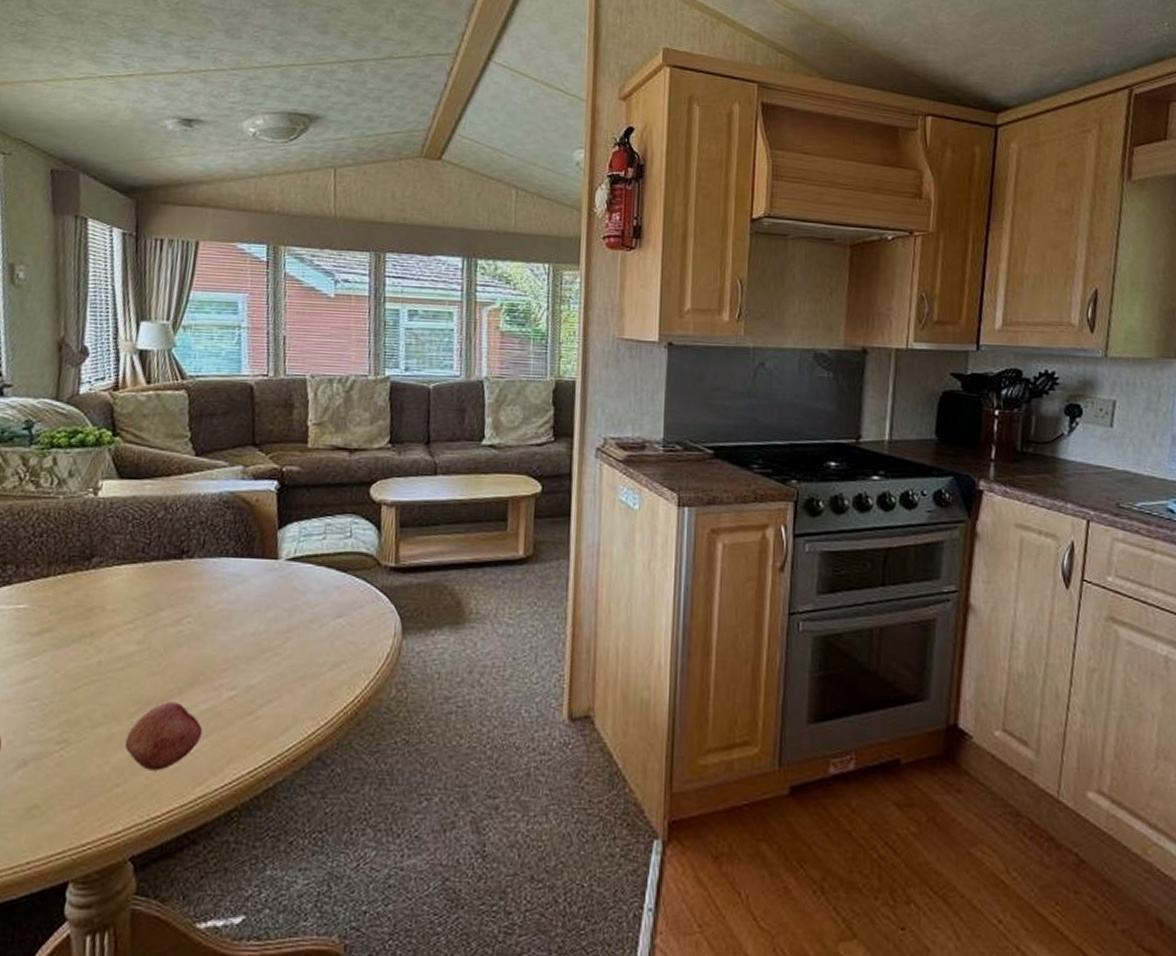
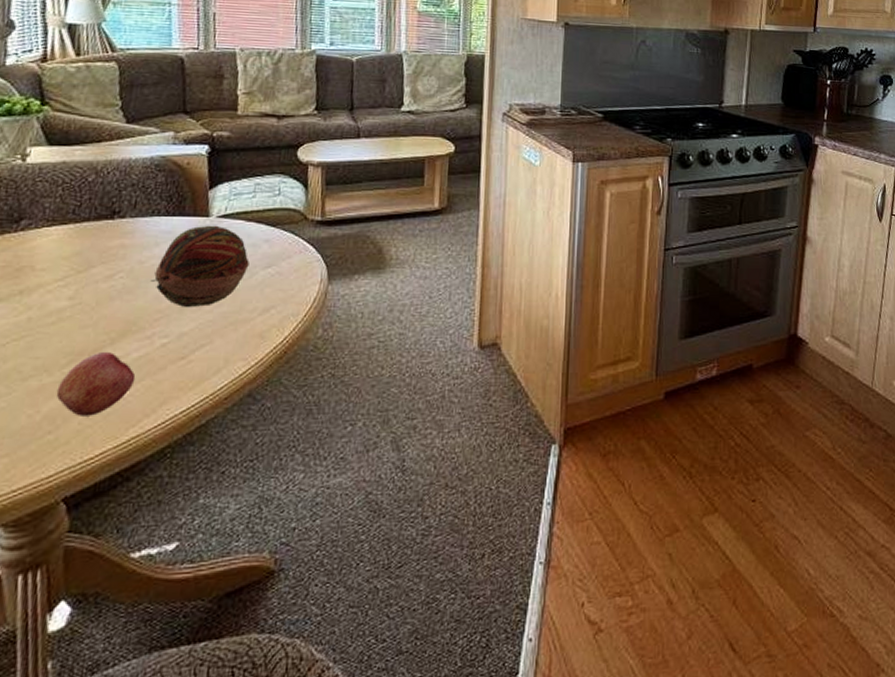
decorative ball: none [218,568,319,658] -> present [150,225,250,307]

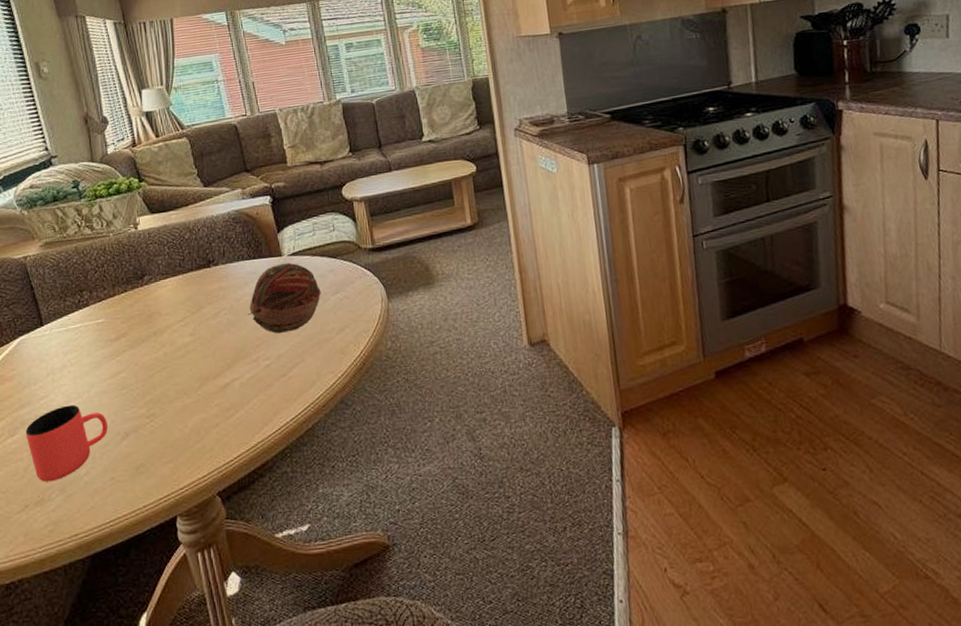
fruit: present [56,351,136,416] -> none [196,374,252,428]

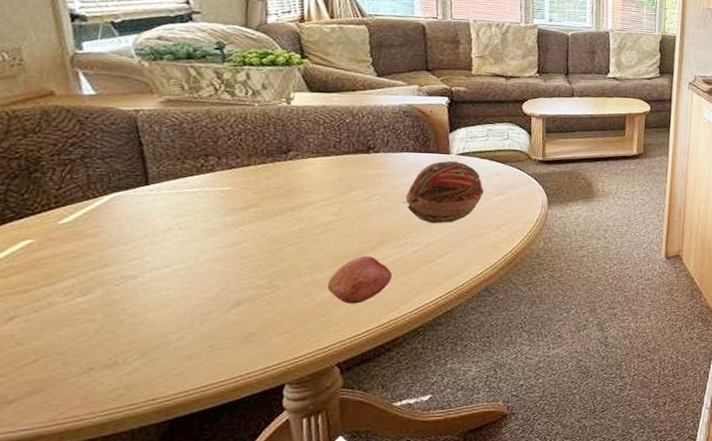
cup: present [25,404,109,482] -> none [103,269,217,345]
fruit: none [196,374,252,428] -> present [327,255,393,304]

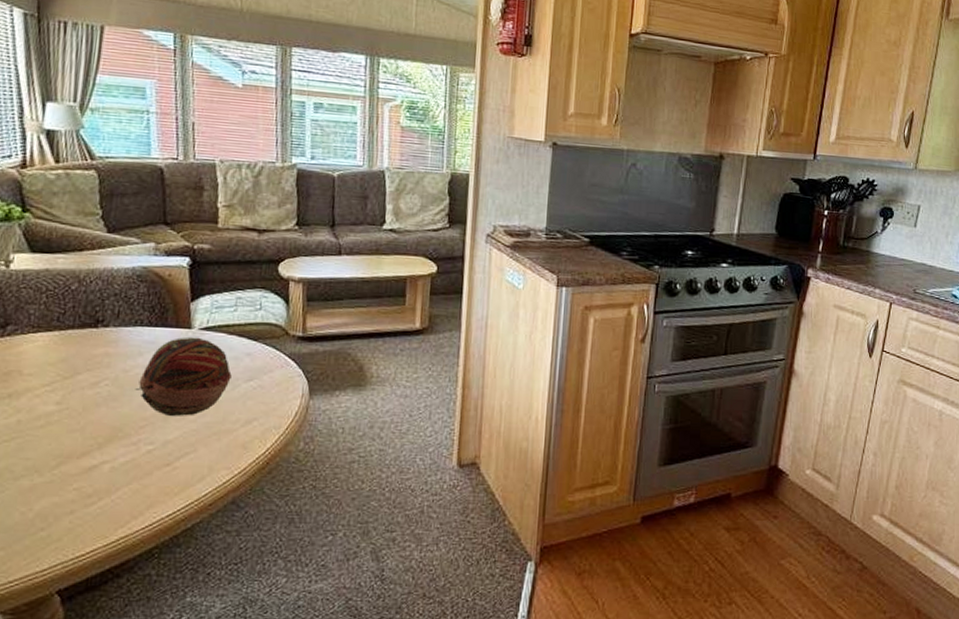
fruit: present [327,255,393,304] -> none [47,455,123,516]

